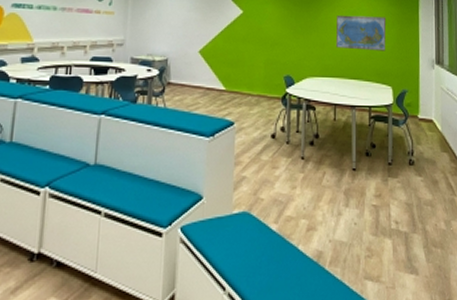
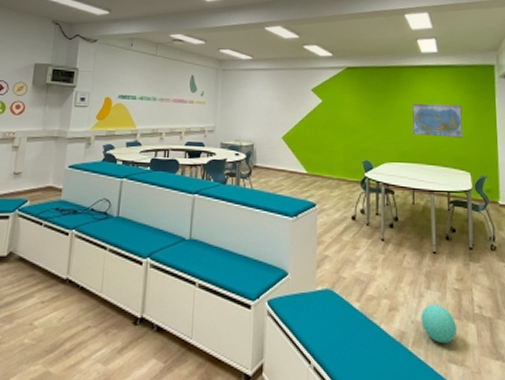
ball: none [339,221,374,262] -> present [421,304,458,344]

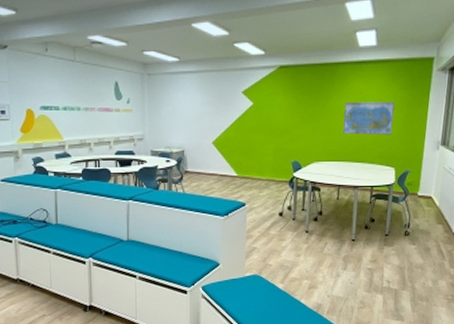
ball: present [421,304,458,344] -> none [336,281,367,311]

